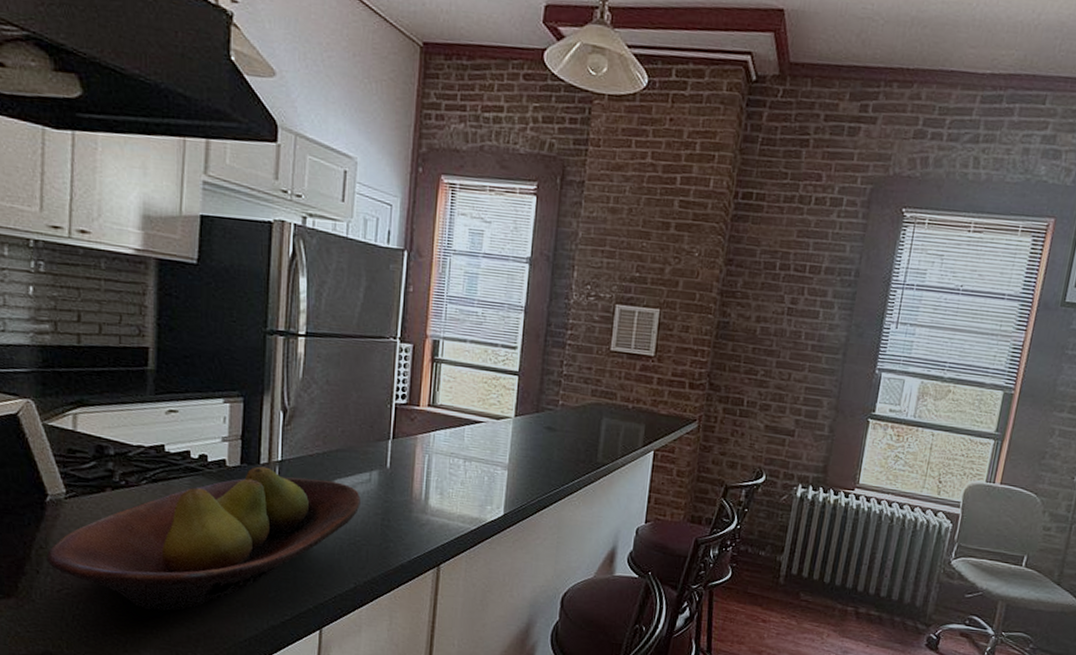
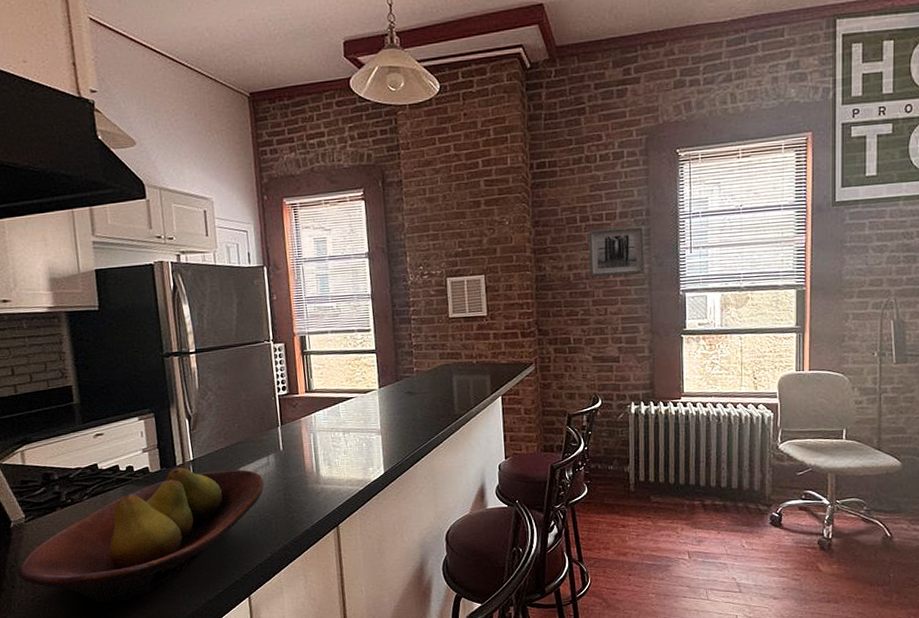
wall art: none [779,280,850,342] -> present [588,225,646,278]

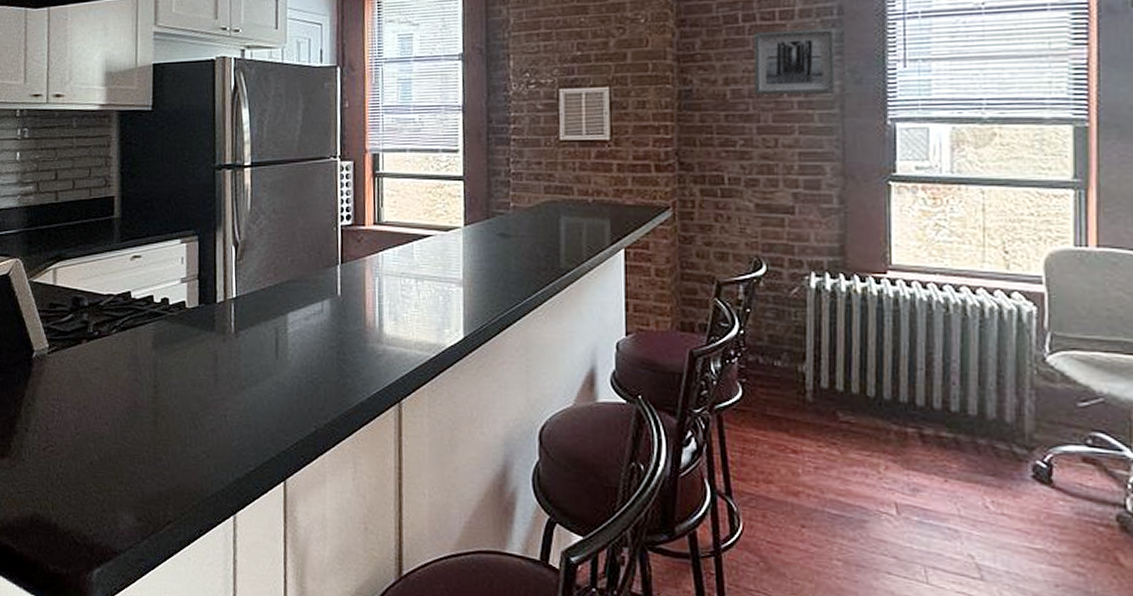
fruit bowl: present [18,467,264,604] -> none [33,305,315,466]

